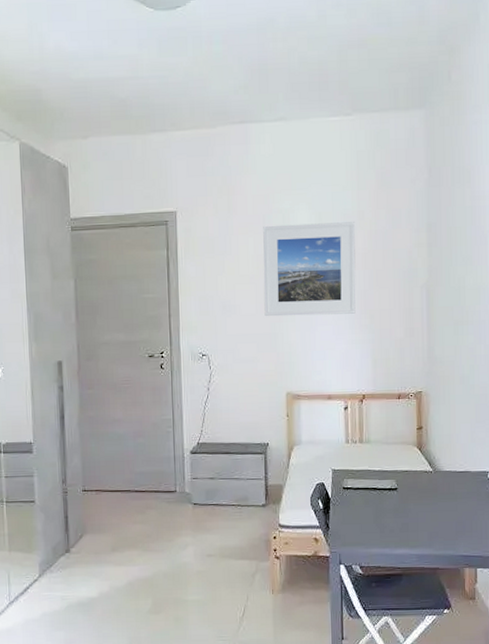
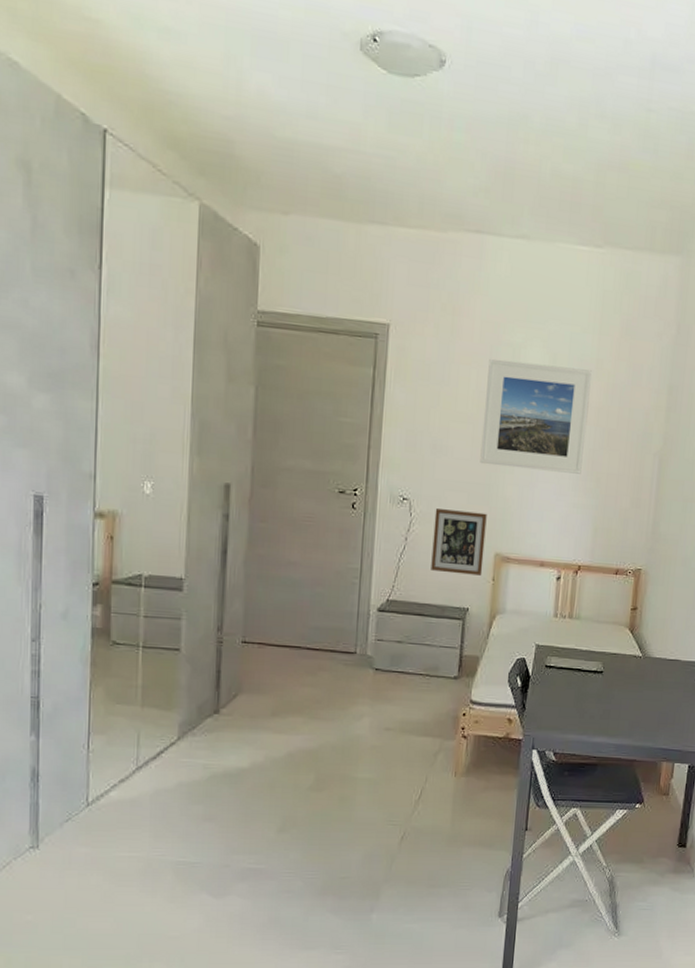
picture frame: none [230,358,277,414] -> present [431,509,487,576]

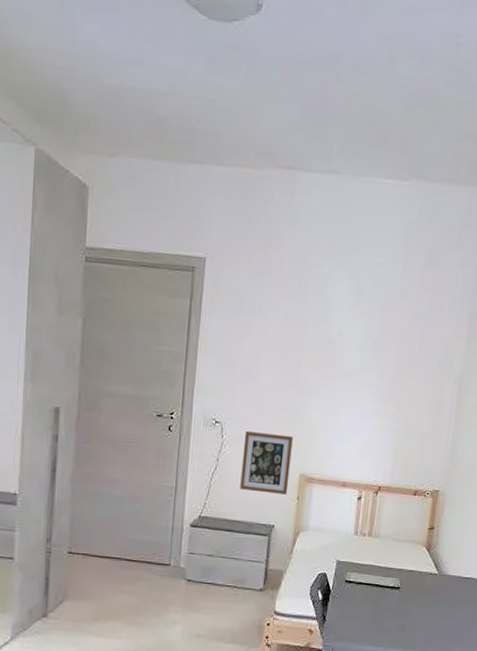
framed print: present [480,358,592,474] -> none [287,289,396,399]

